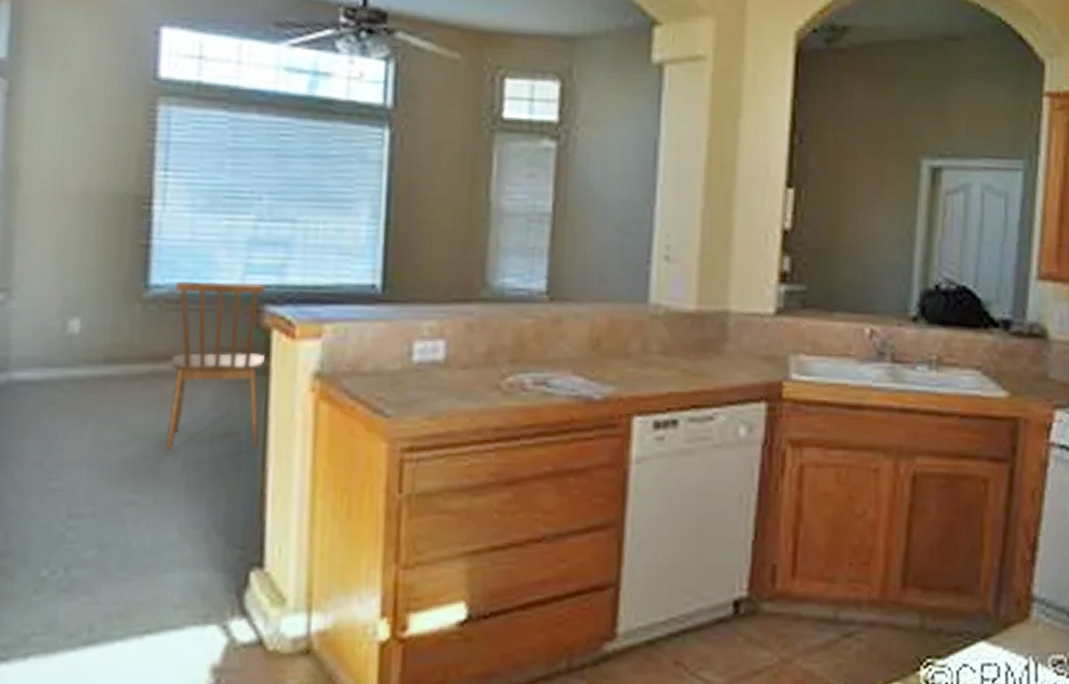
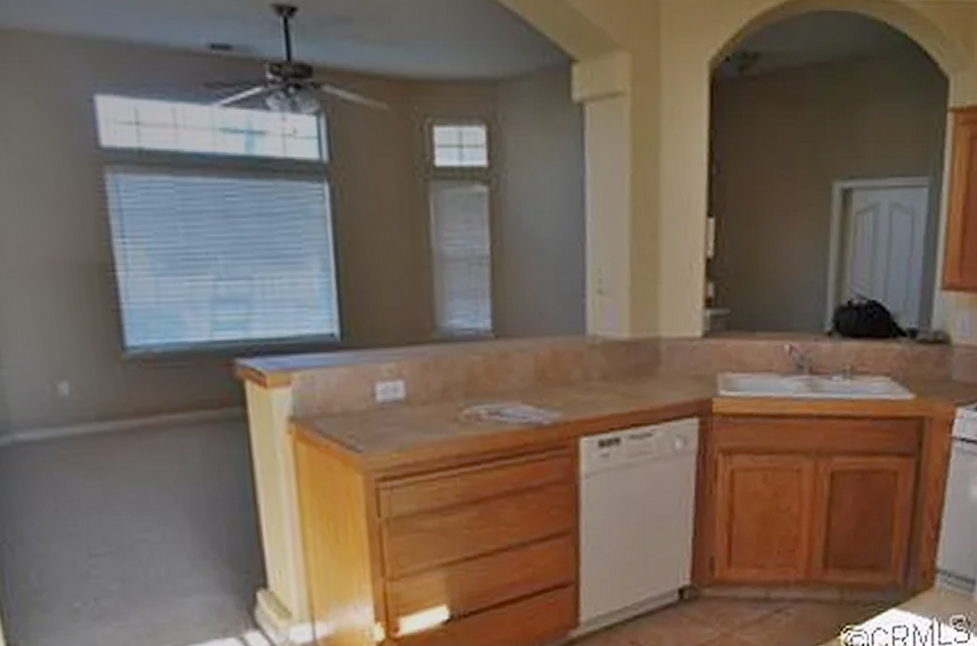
dining chair: present [166,281,267,452] -> none [150,340,249,495]

